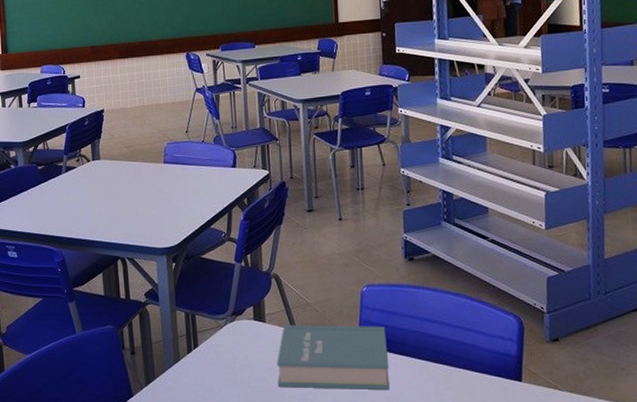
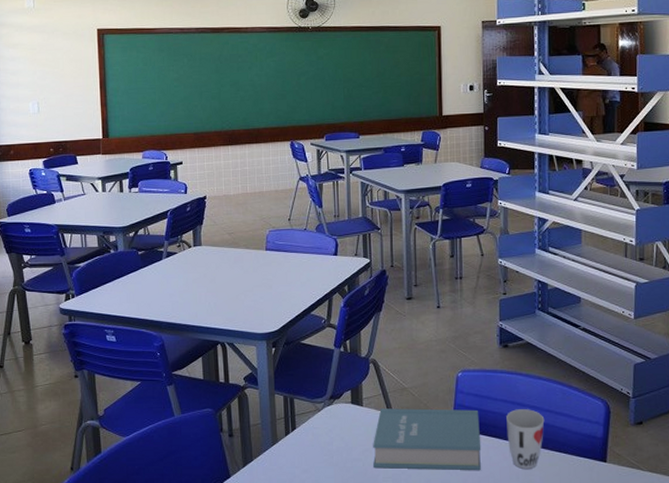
cup: none [414,325,455,388] -> present [506,409,545,469]

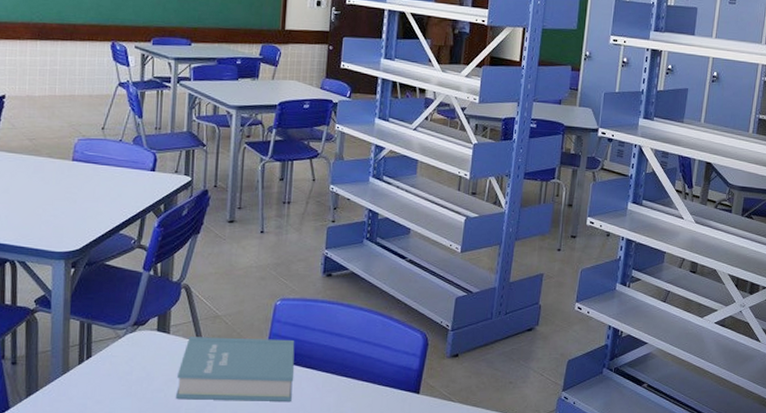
cup: present [506,409,545,469] -> none [322,340,362,400]

